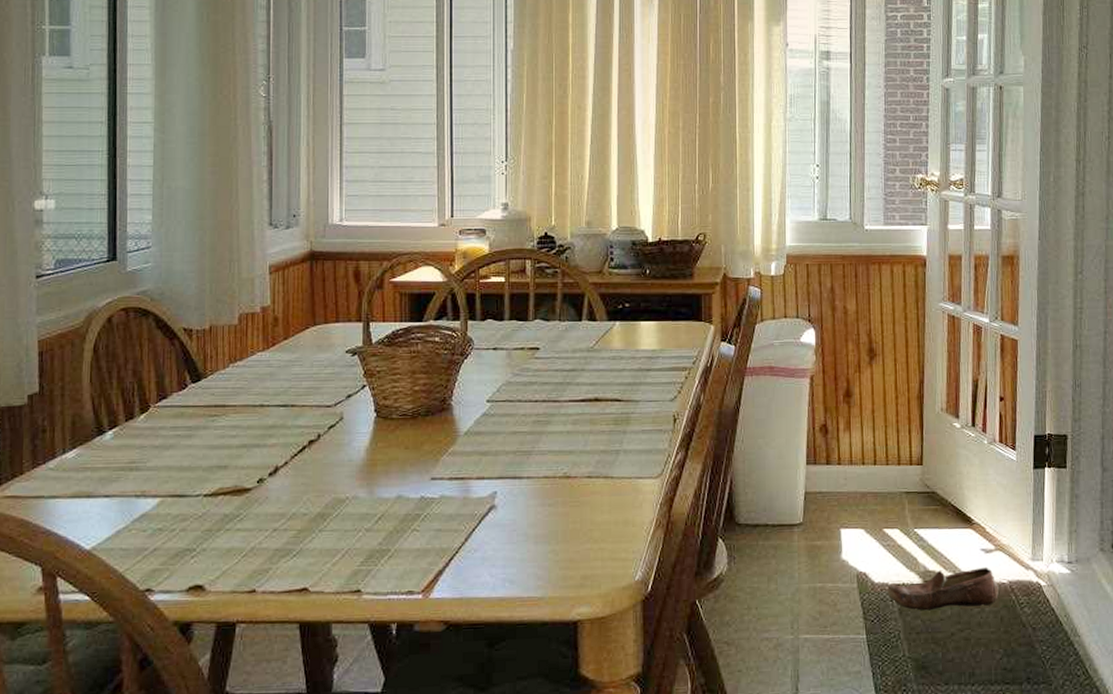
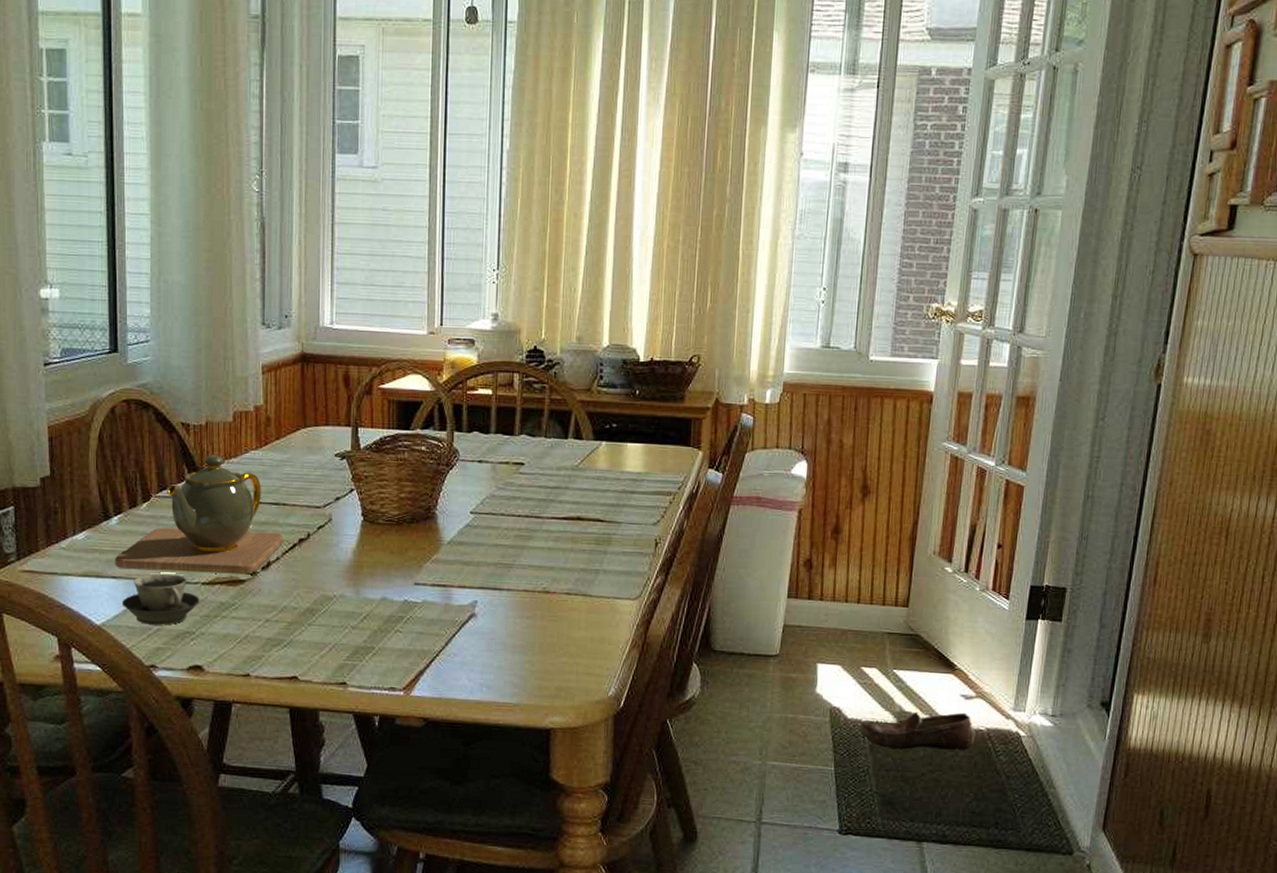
teapot: none [108,359,293,487] -> present [115,455,285,575]
cup: none [114,487,201,545] -> present [121,573,200,625]

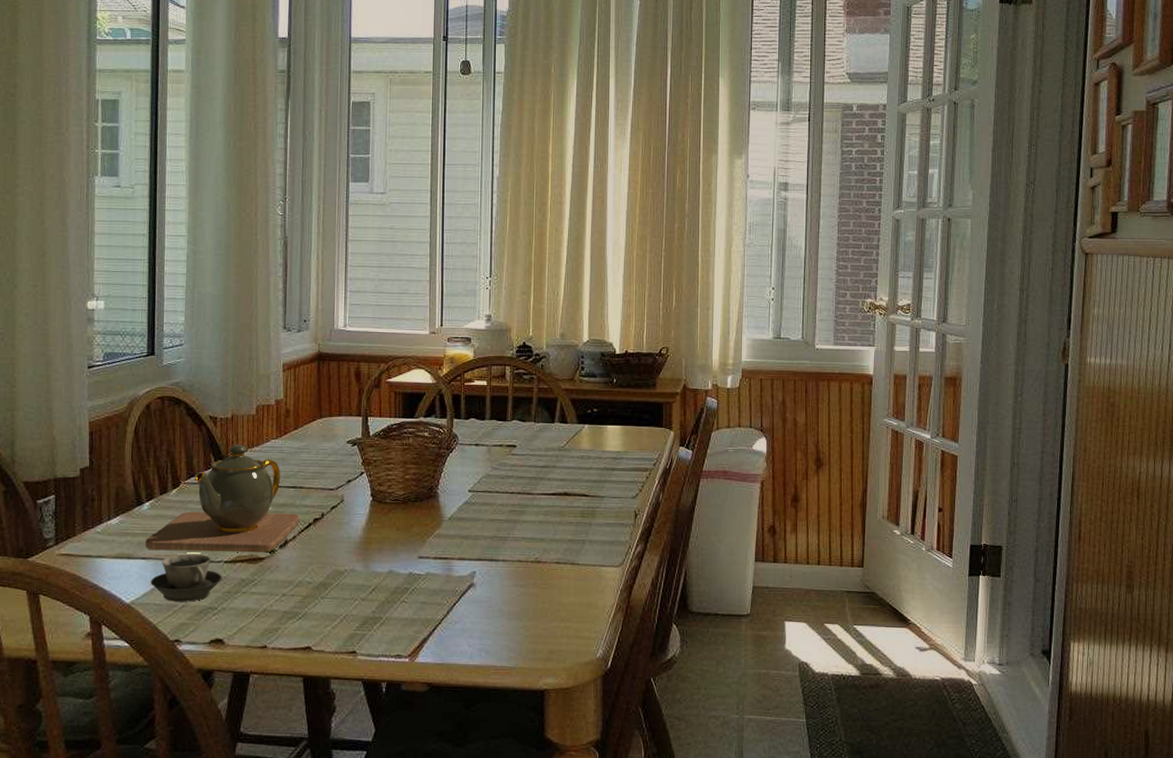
shoe: present [859,711,975,751] -> none [827,664,931,701]

